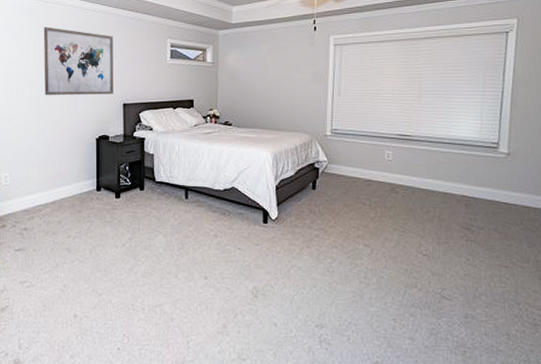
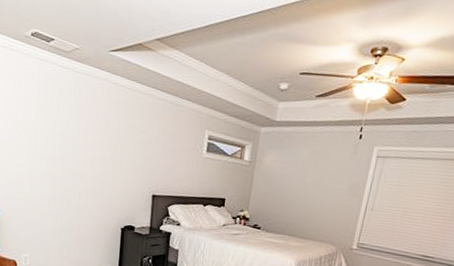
wall art: present [43,27,114,95] -> none [70,101,149,184]

